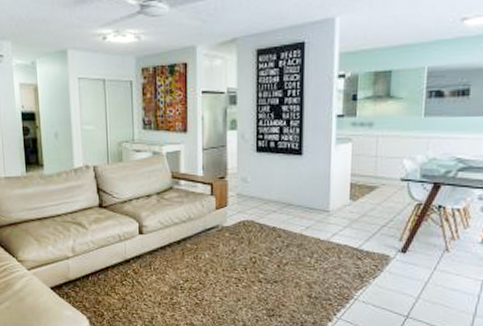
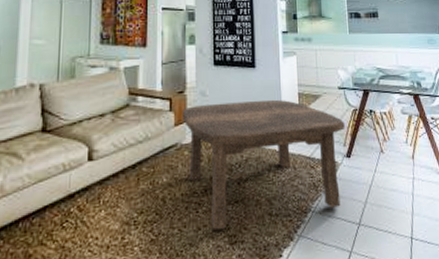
coffee table: none [224,189,404,303] -> present [183,99,345,231]

